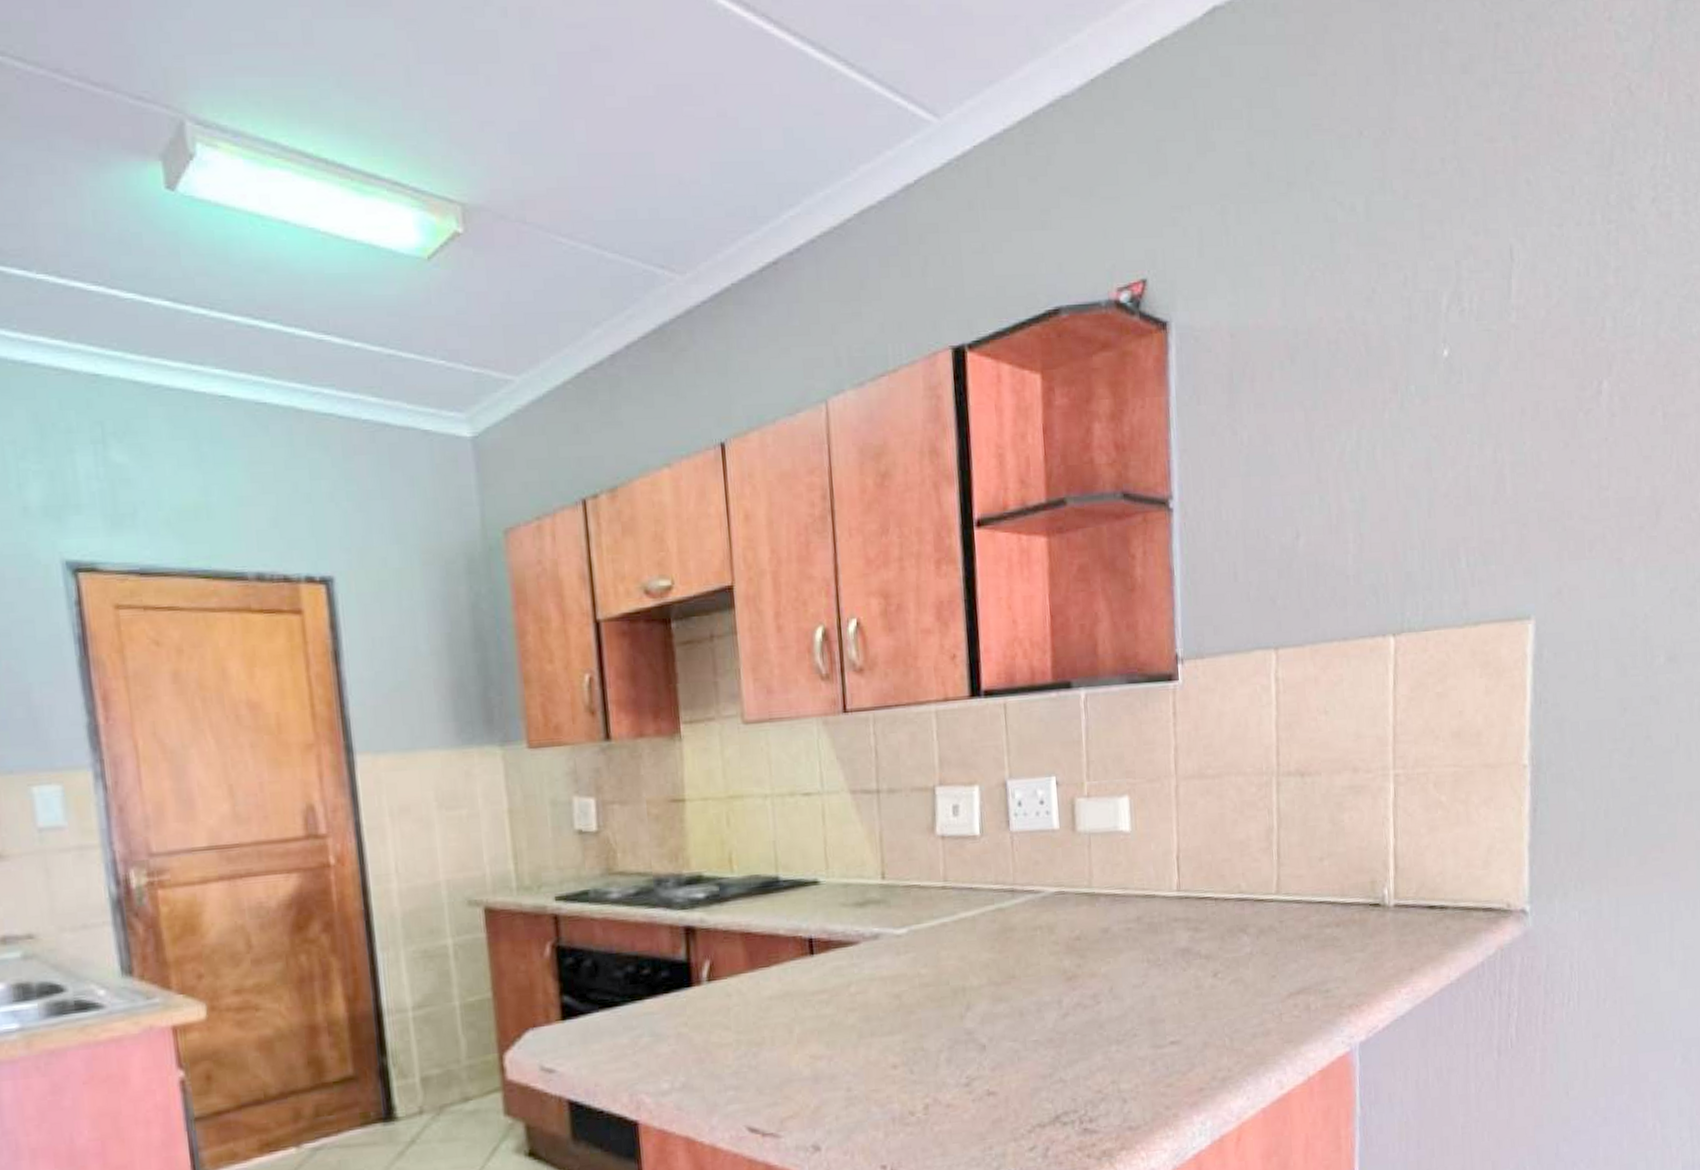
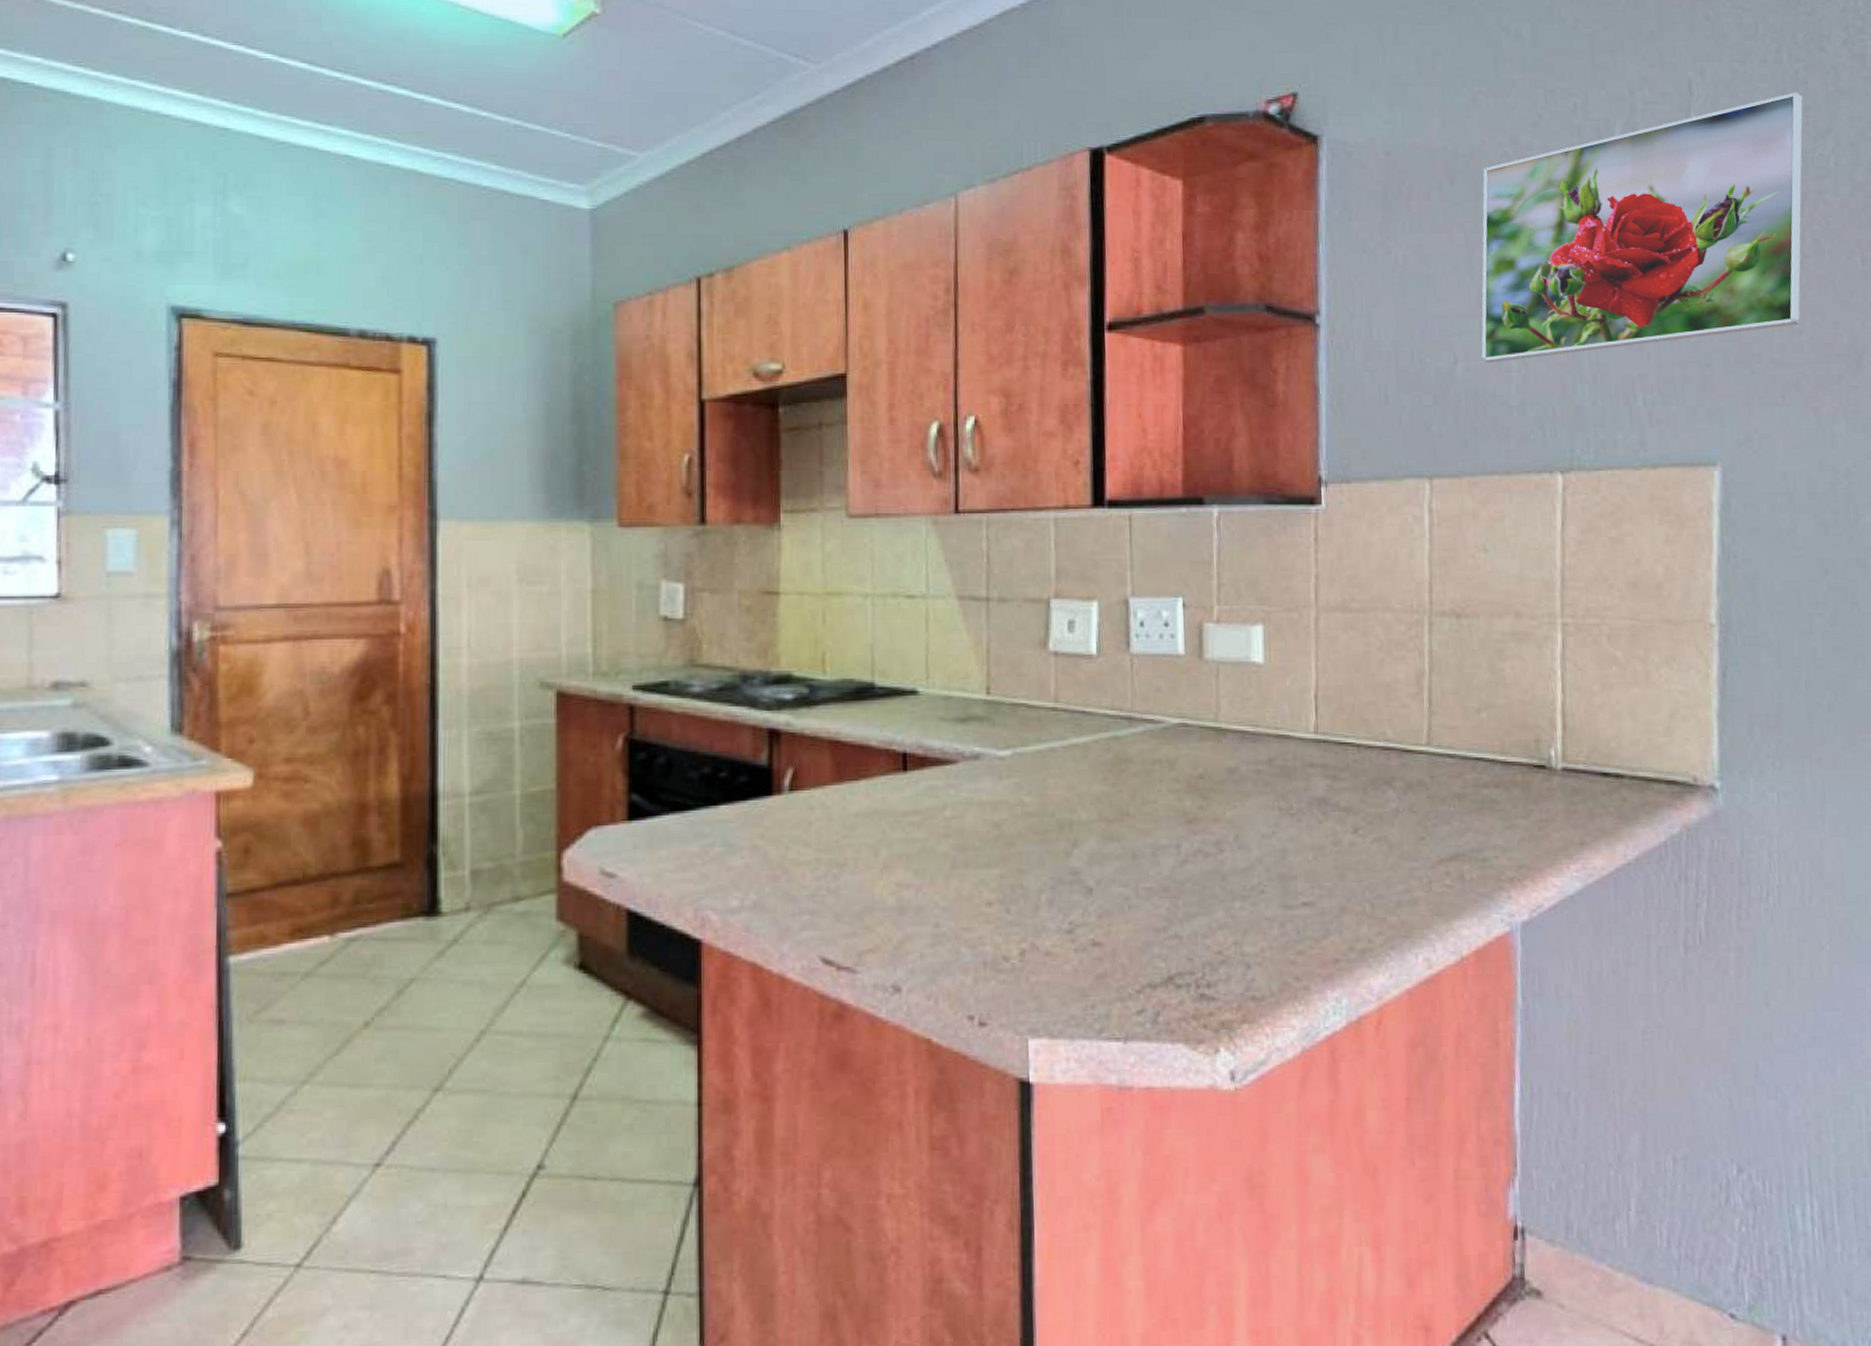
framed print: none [1321,253,1615,536] -> present [1481,92,1804,363]

